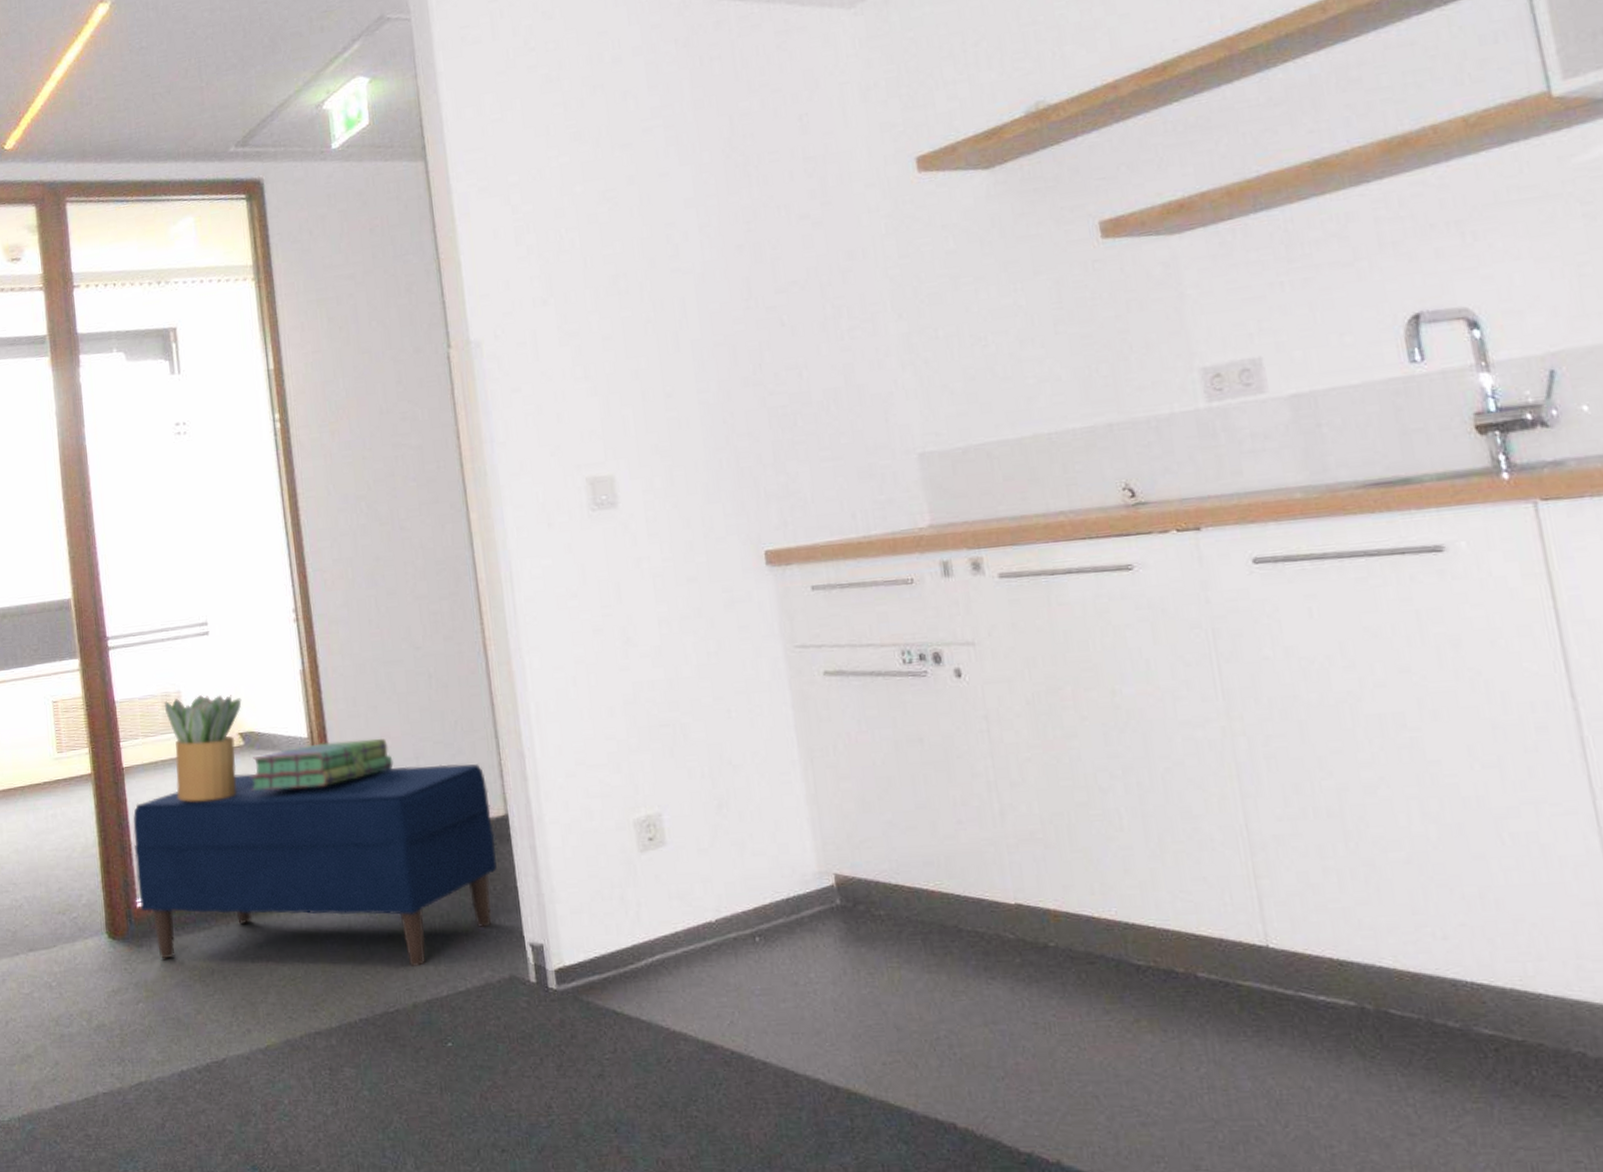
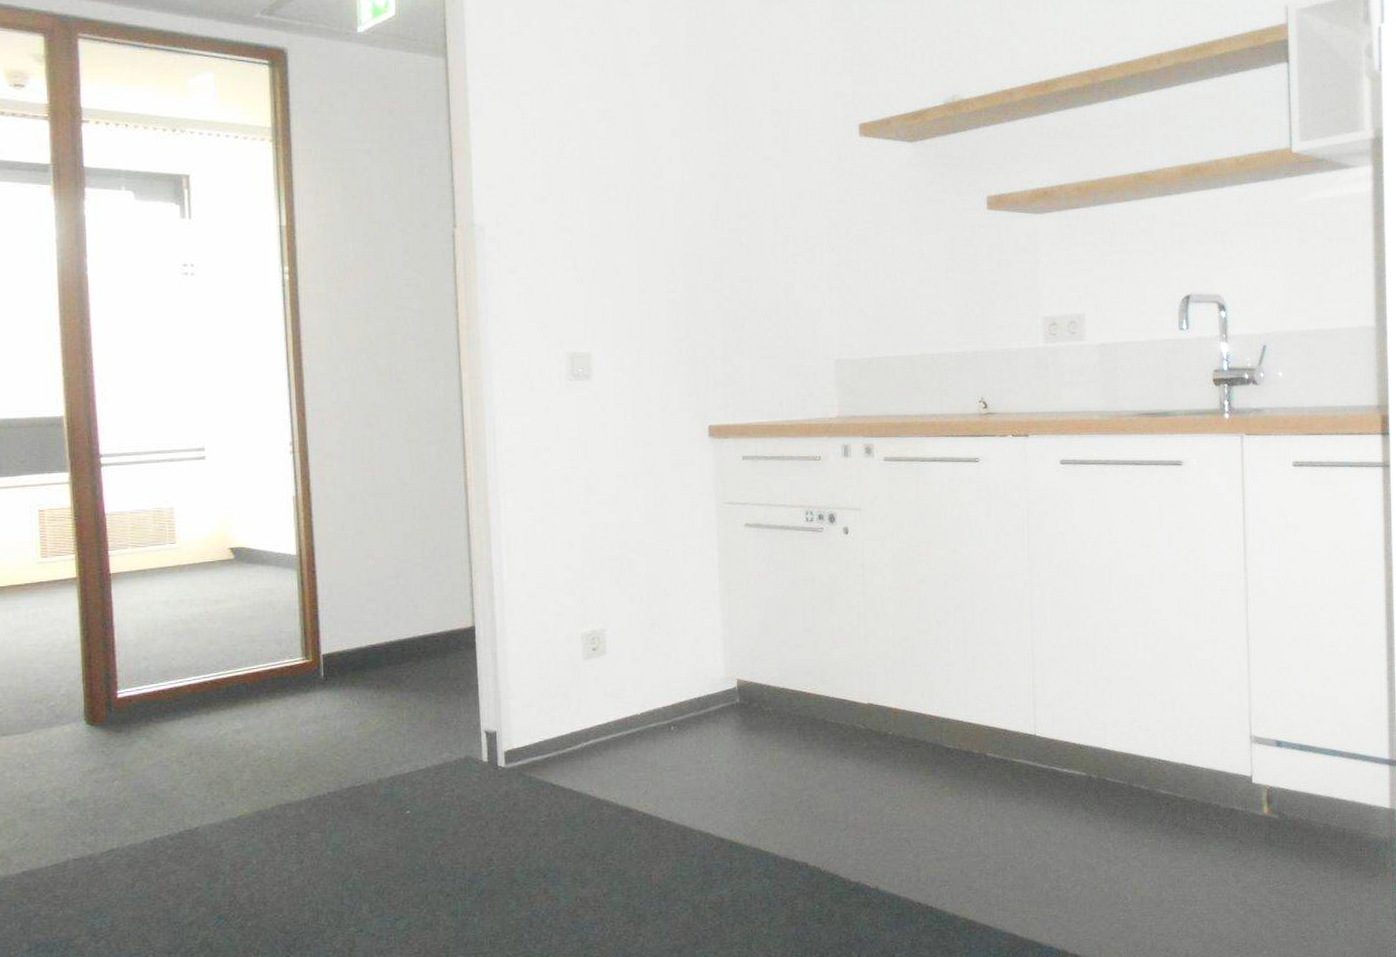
bench: present [133,764,497,966] -> none [118,583,462,749]
potted plant: present [164,695,242,802] -> none [156,513,234,607]
stack of books: present [250,738,394,791] -> none [238,558,375,599]

